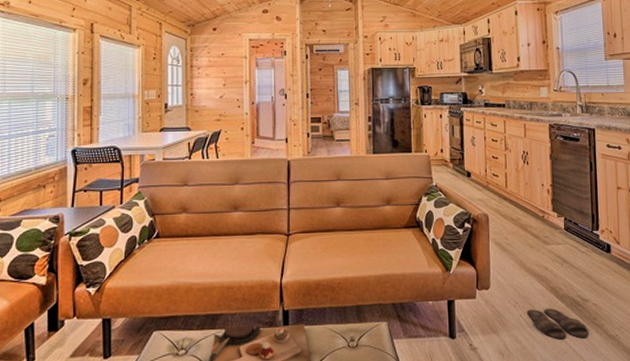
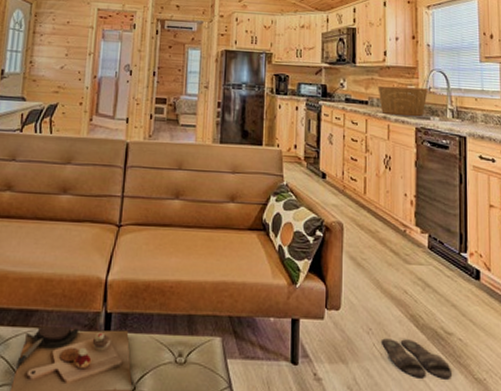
basket: none [513,88,559,115] -> present [378,85,428,117]

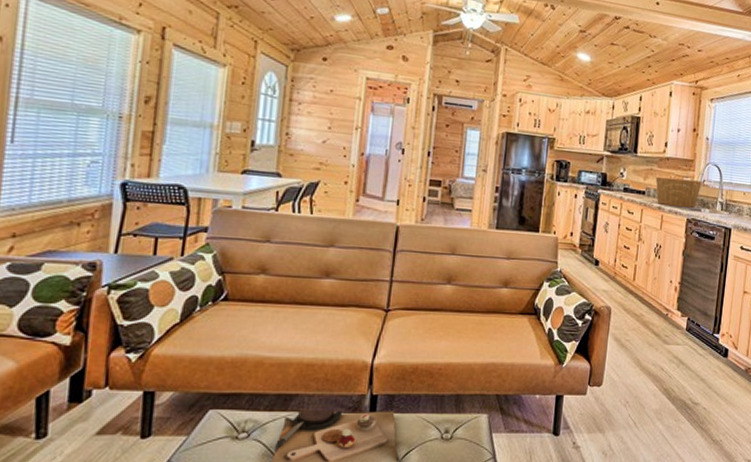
slippers: present [382,338,451,379] -> none [636,410,694,442]

